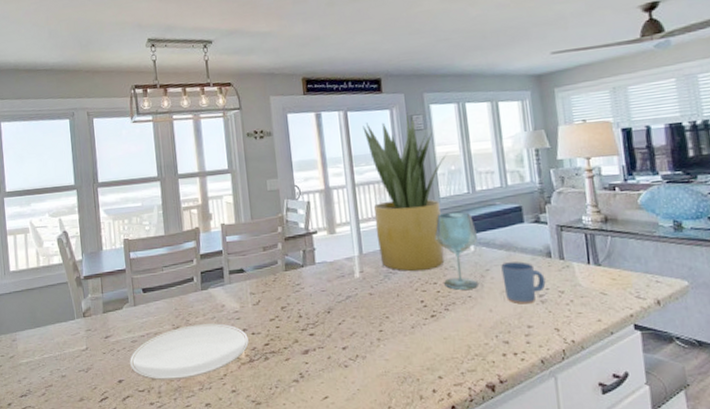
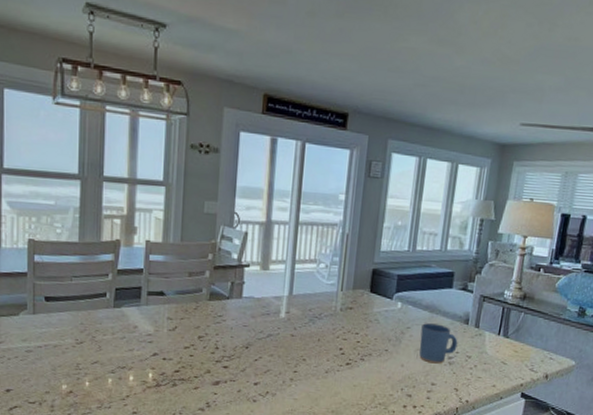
plate: present [130,323,249,381] -> none [22,342,158,396]
planter: present [363,113,447,271] -> none [309,157,397,320]
wine glass: present [434,212,478,290] -> none [365,266,408,344]

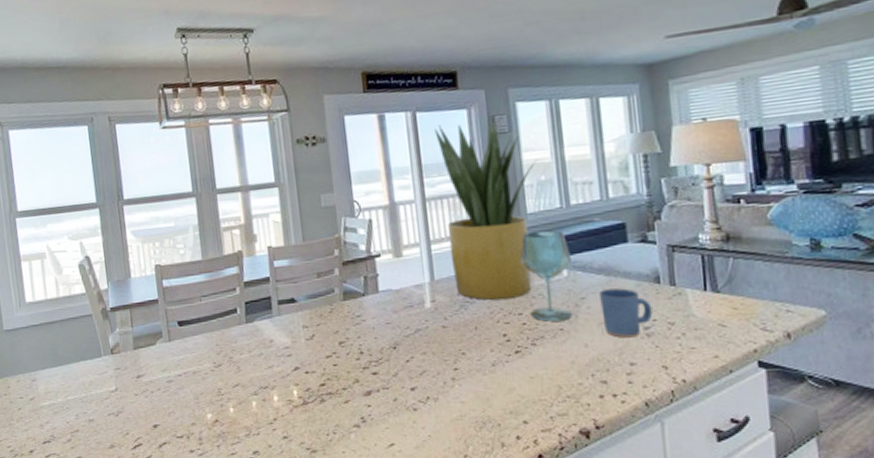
planter: none [309,157,397,320] -> present [435,112,536,300]
wine glass: none [365,266,408,344] -> present [520,230,573,322]

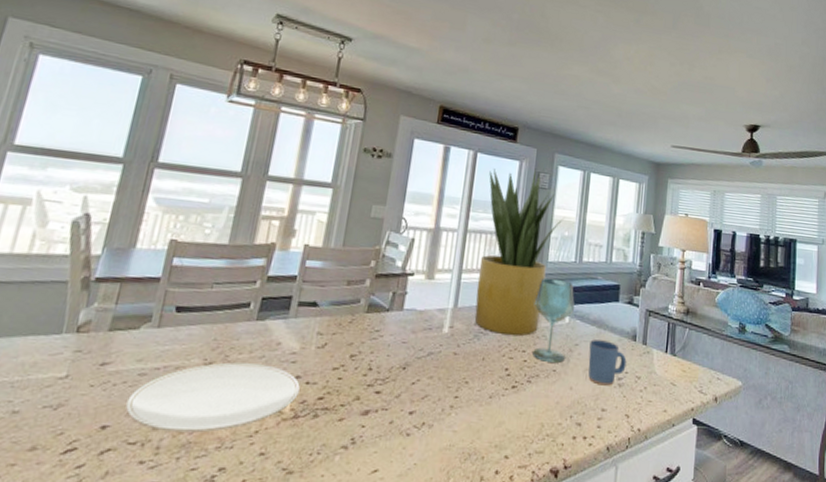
plate: none [165,361,302,426] -> present [126,362,300,433]

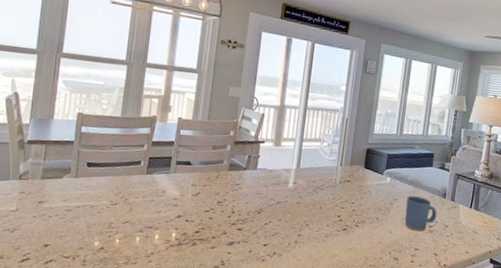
plate: present [126,362,300,433] -> none [59,204,182,252]
planter: present [474,168,564,336] -> none [313,56,388,191]
wine glass: present [532,277,575,363] -> none [360,146,396,213]

